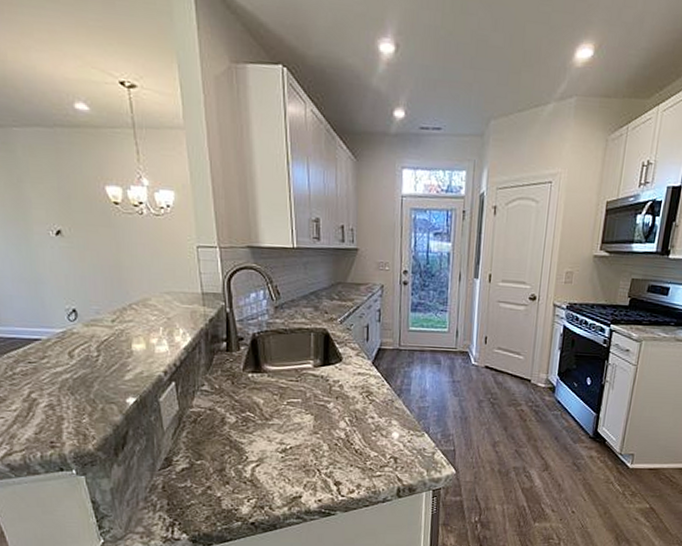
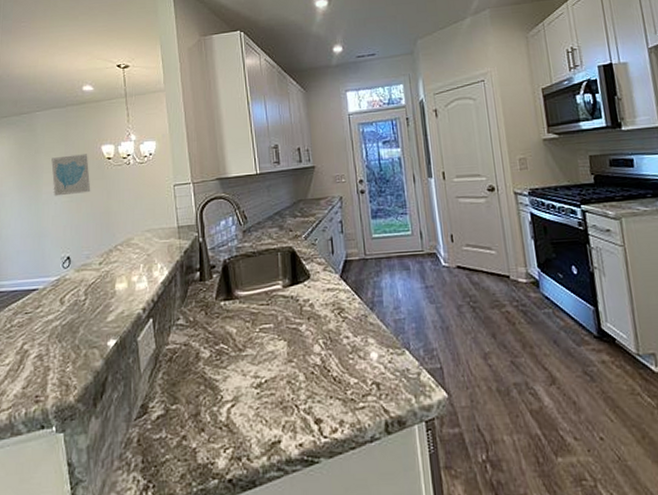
wall art: none [41,191,96,241] -> present [51,154,91,196]

